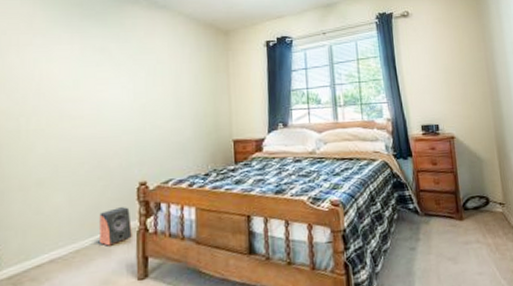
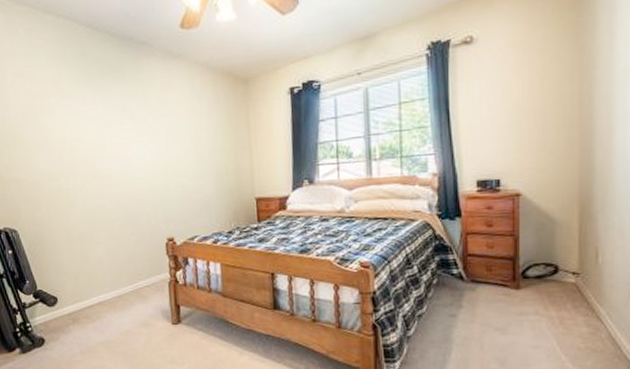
speaker: present [99,207,132,246] -> none [135,260,164,294]

